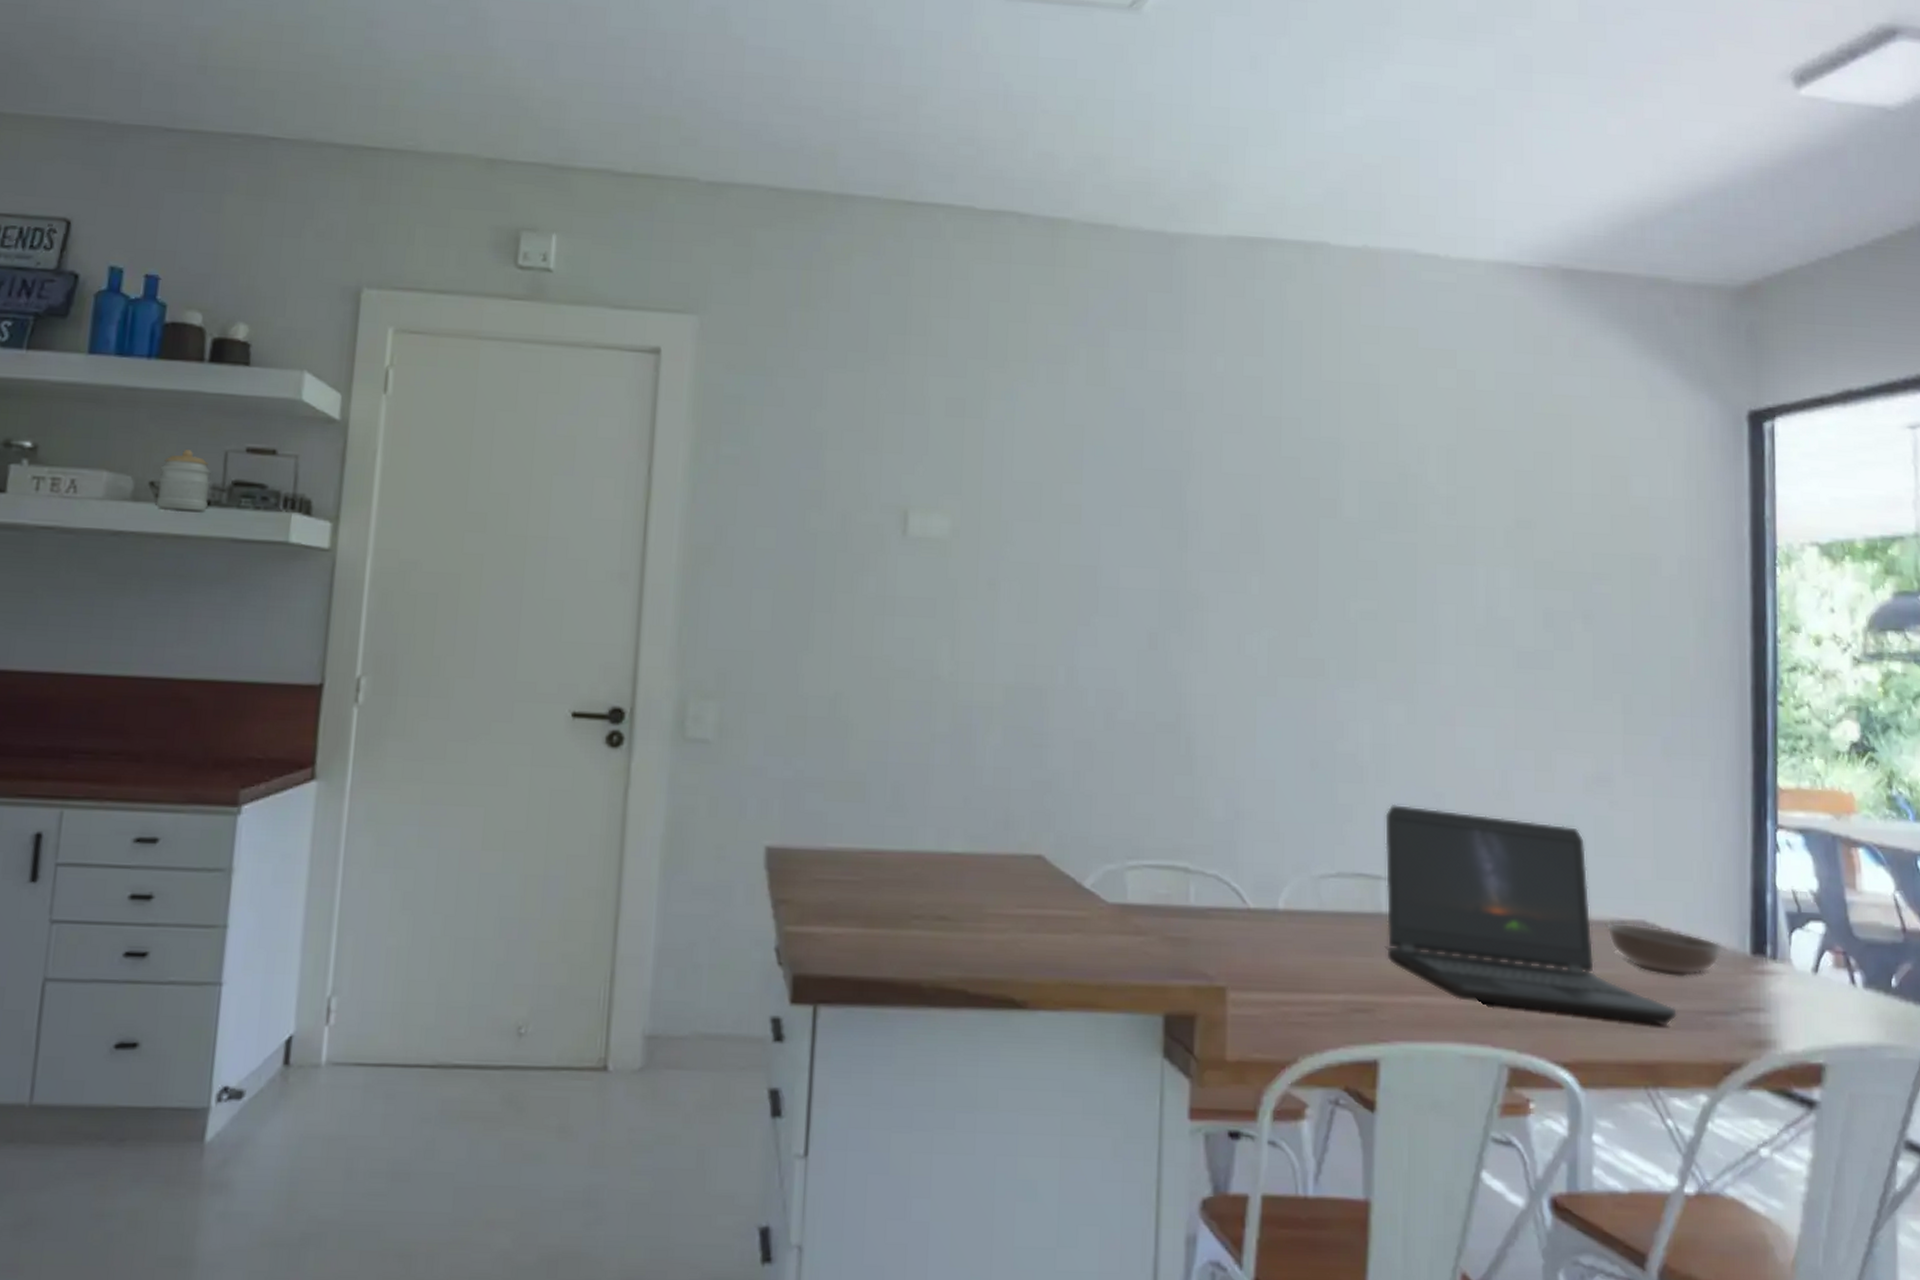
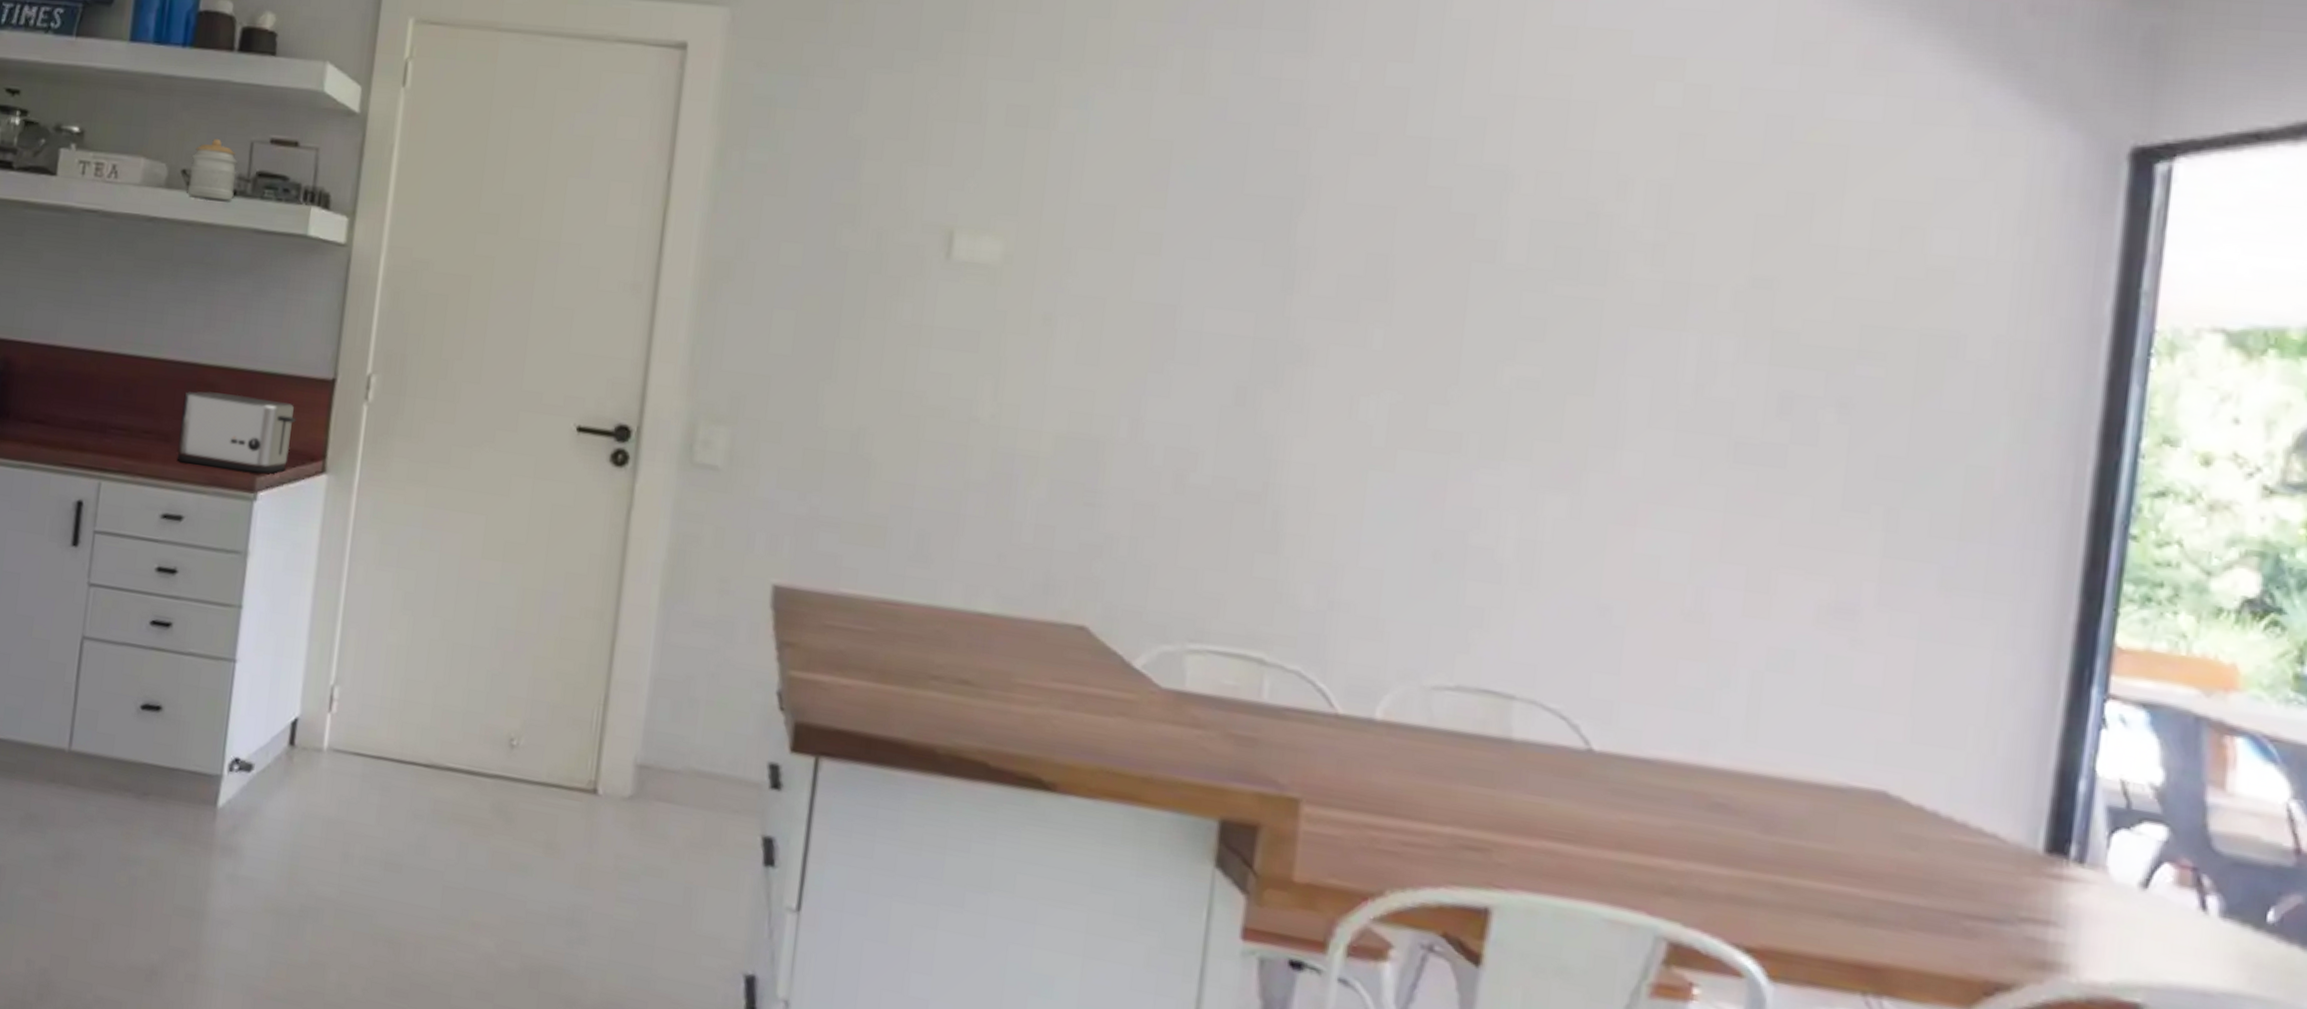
toaster: none [149,706,282,789] -> present [176,391,296,476]
laptop computer: present [1384,803,1678,1026] -> none [1512,612,1923,924]
bowl: present [1607,923,1723,978] -> none [1829,788,2001,869]

